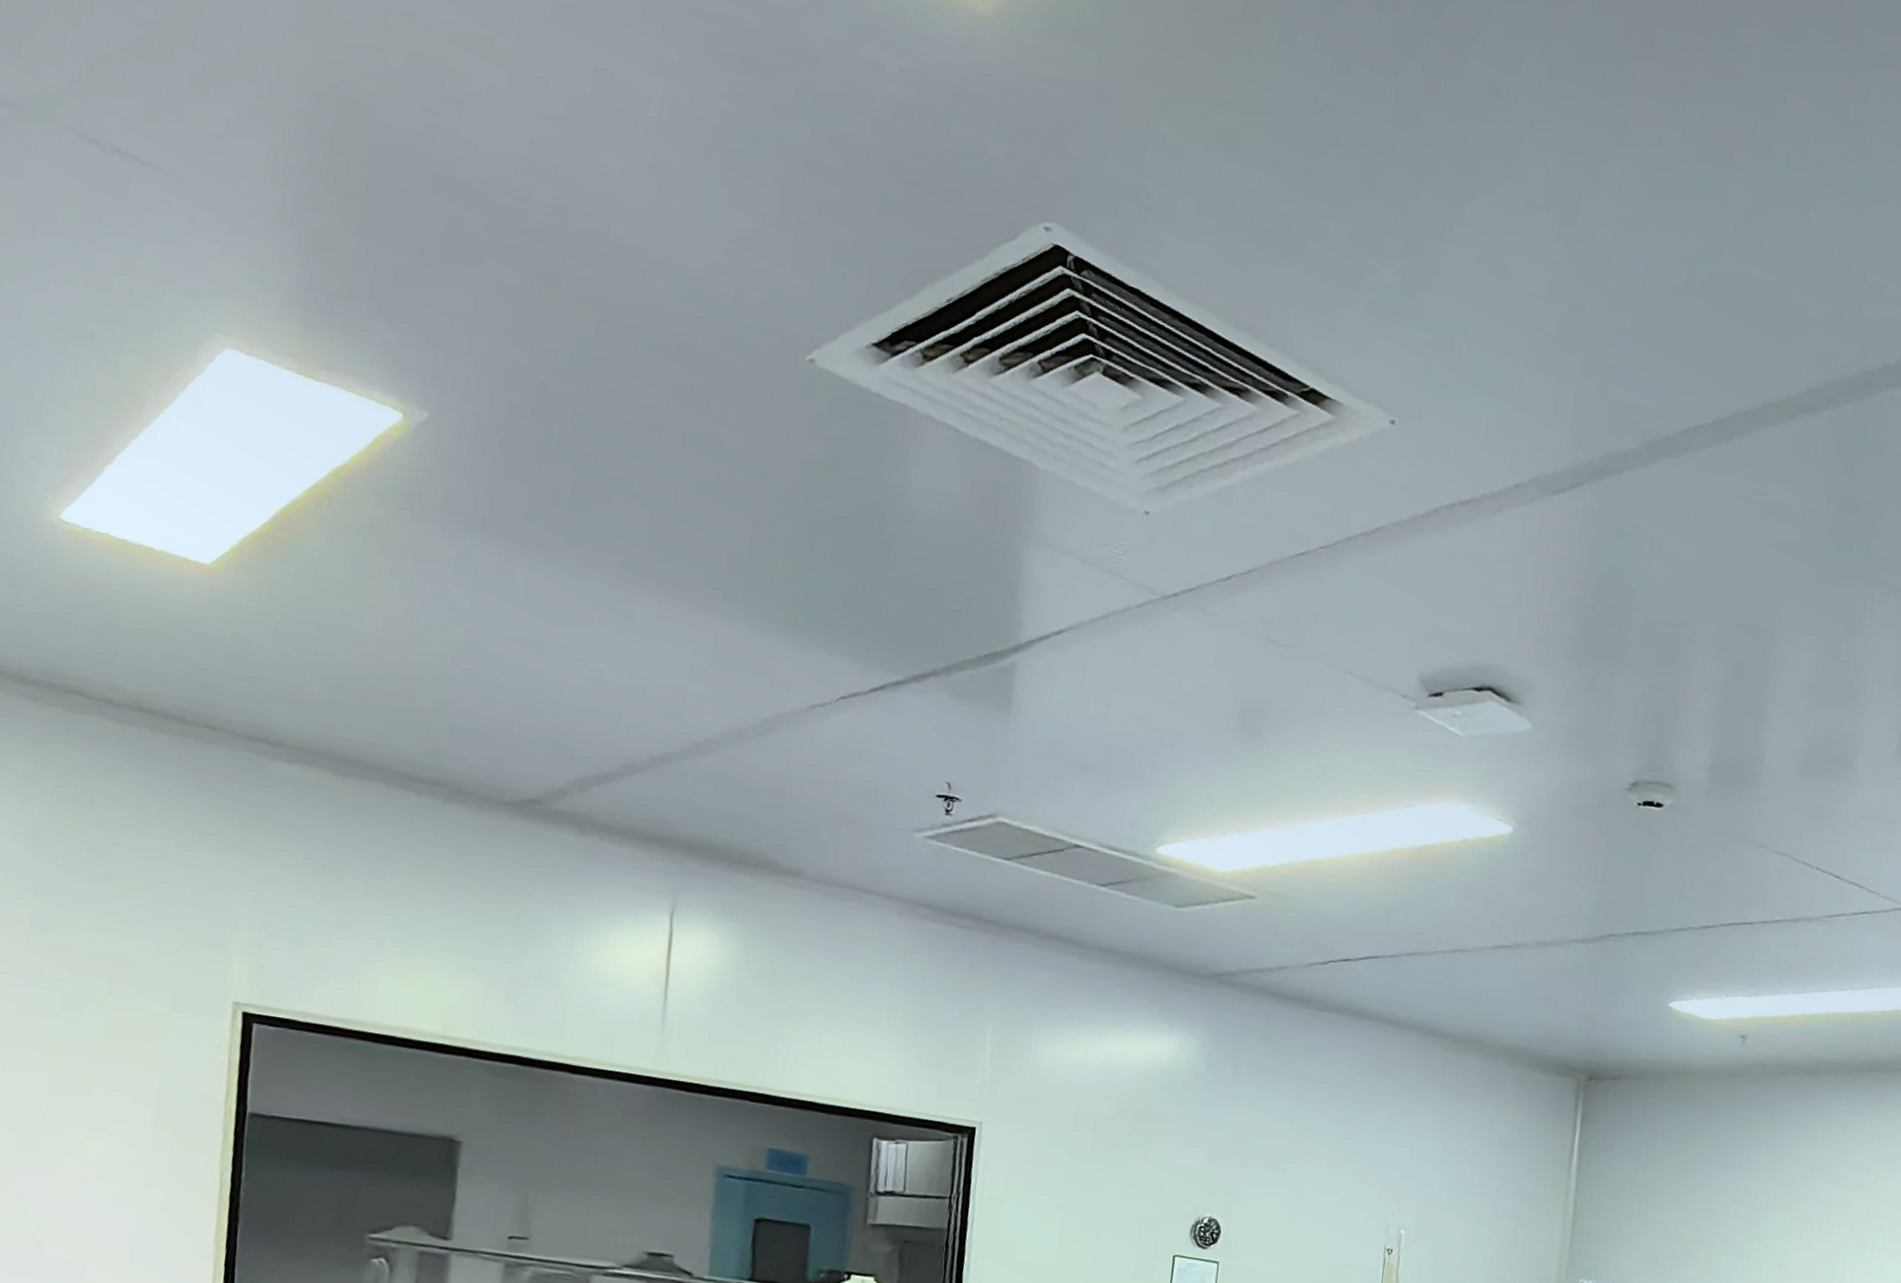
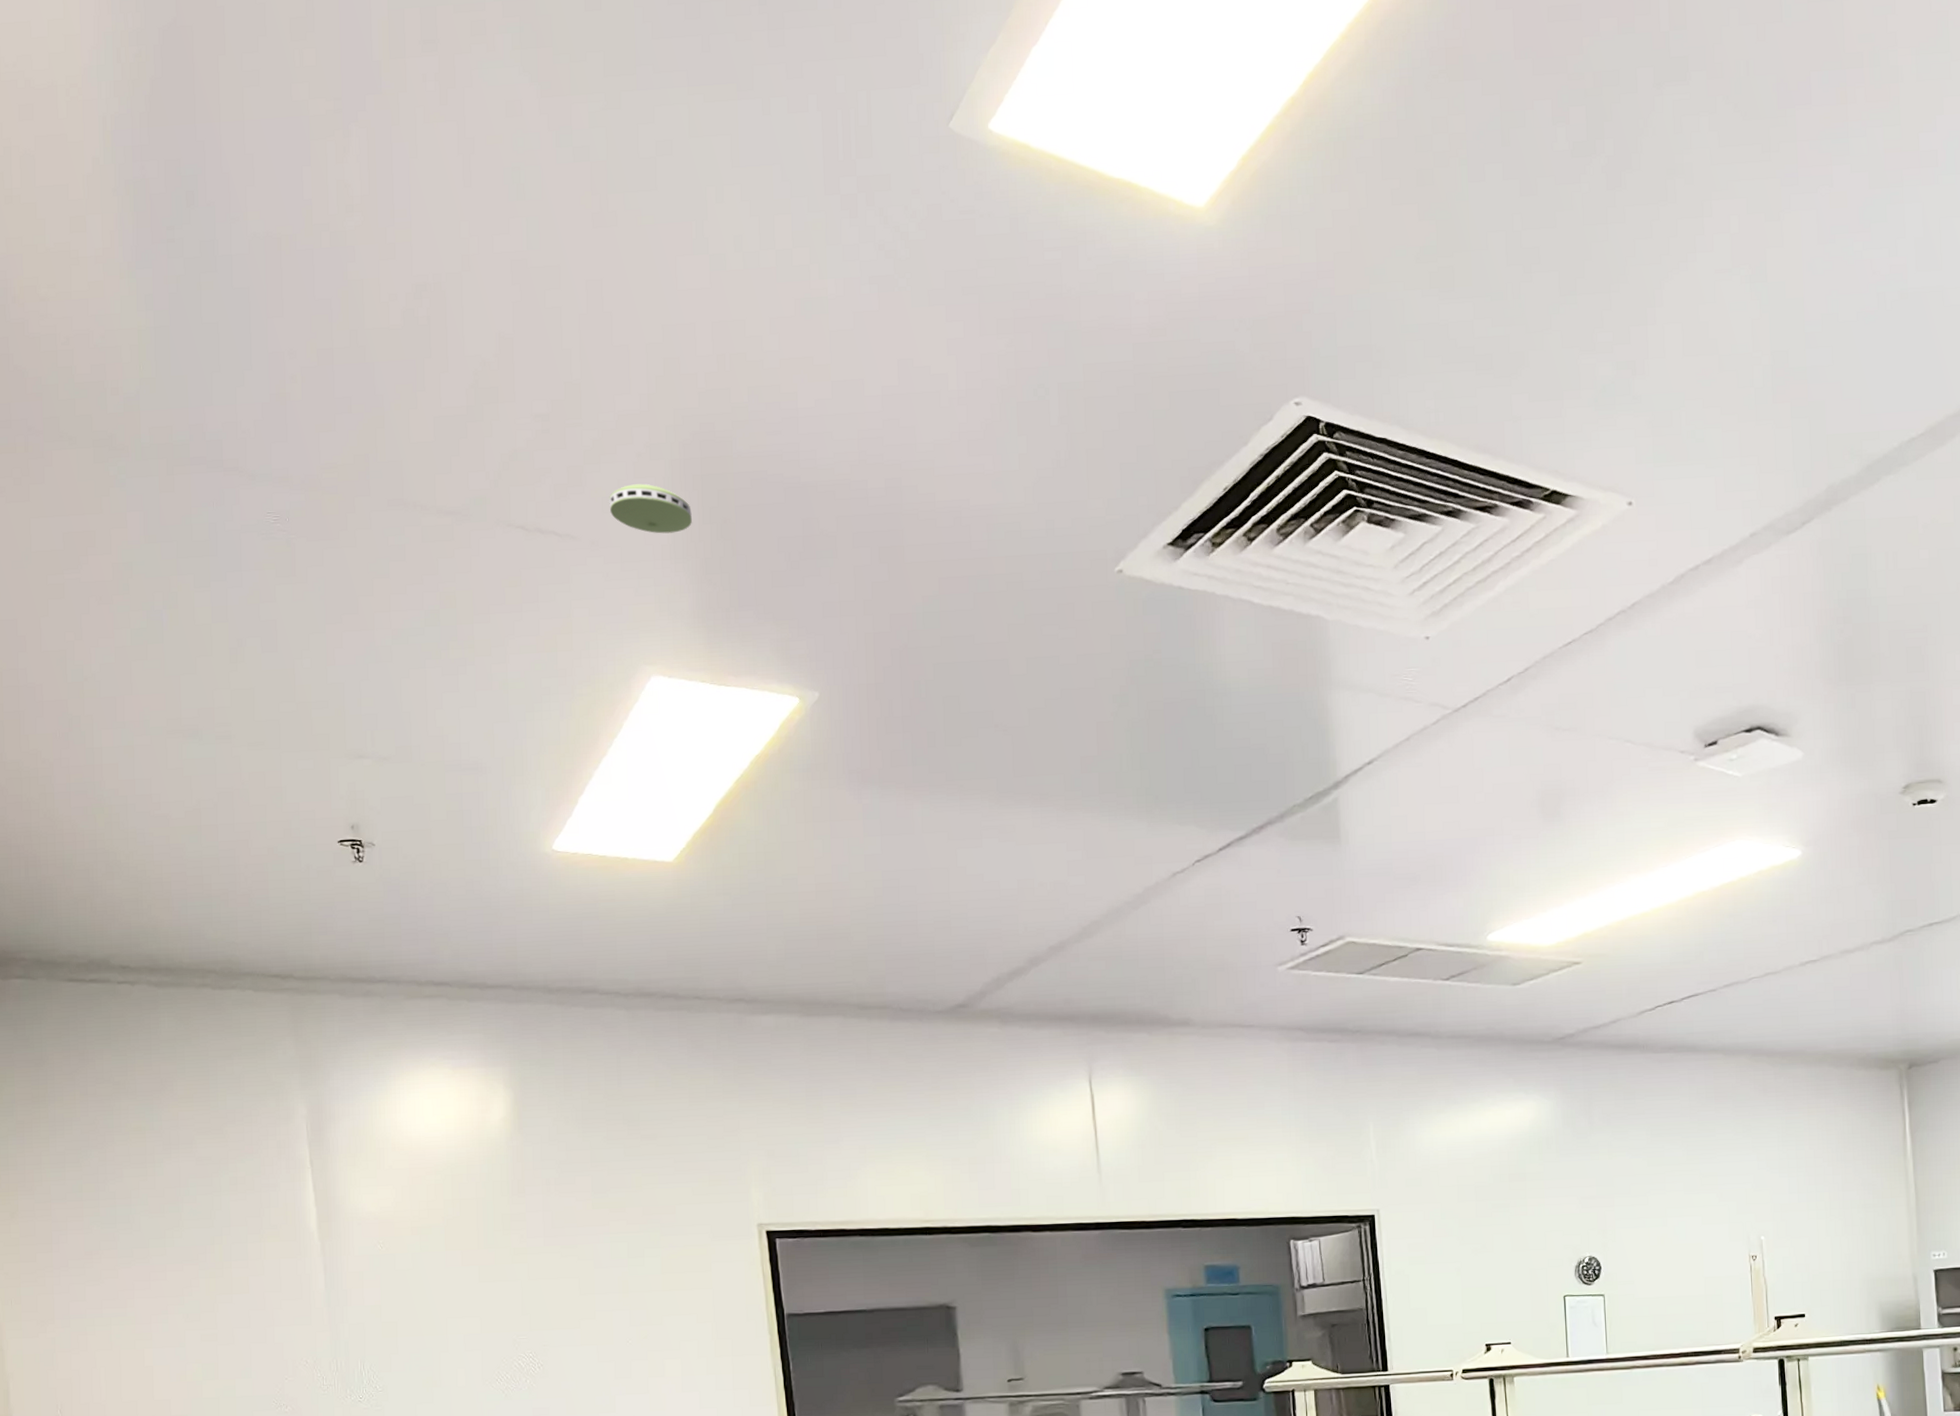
smoke detector: none [210,126,312,194] -> present [609,483,692,534]

